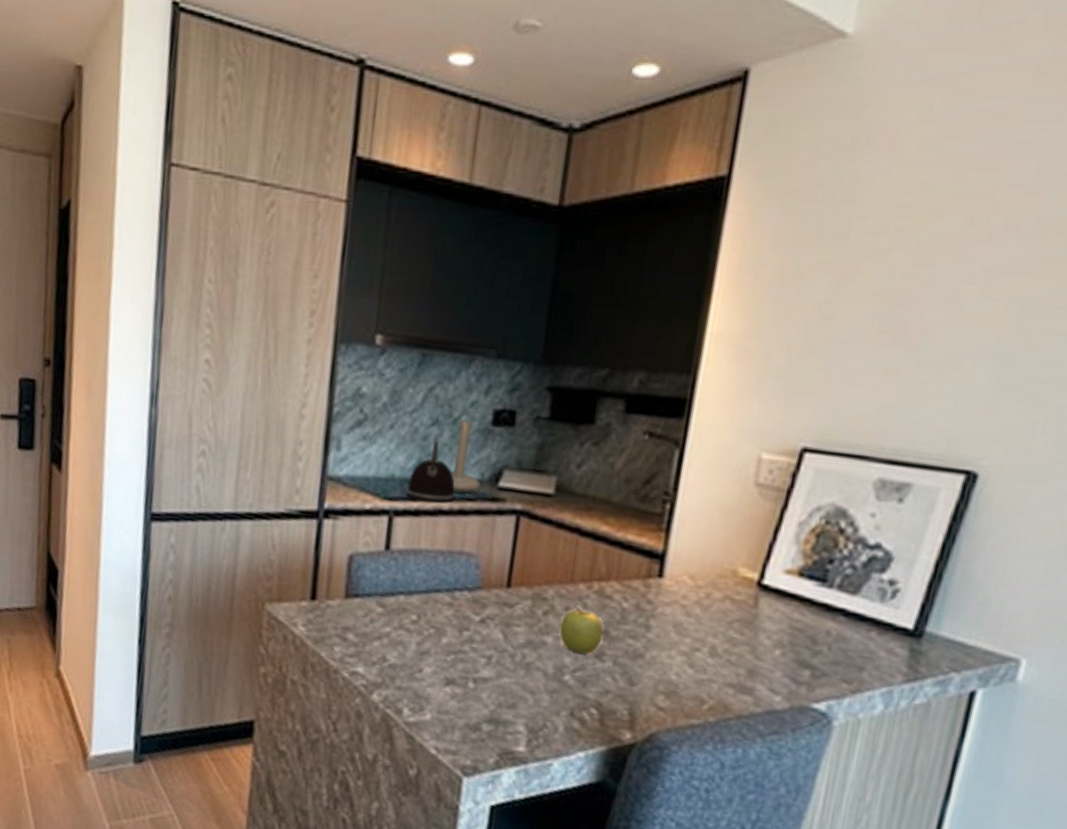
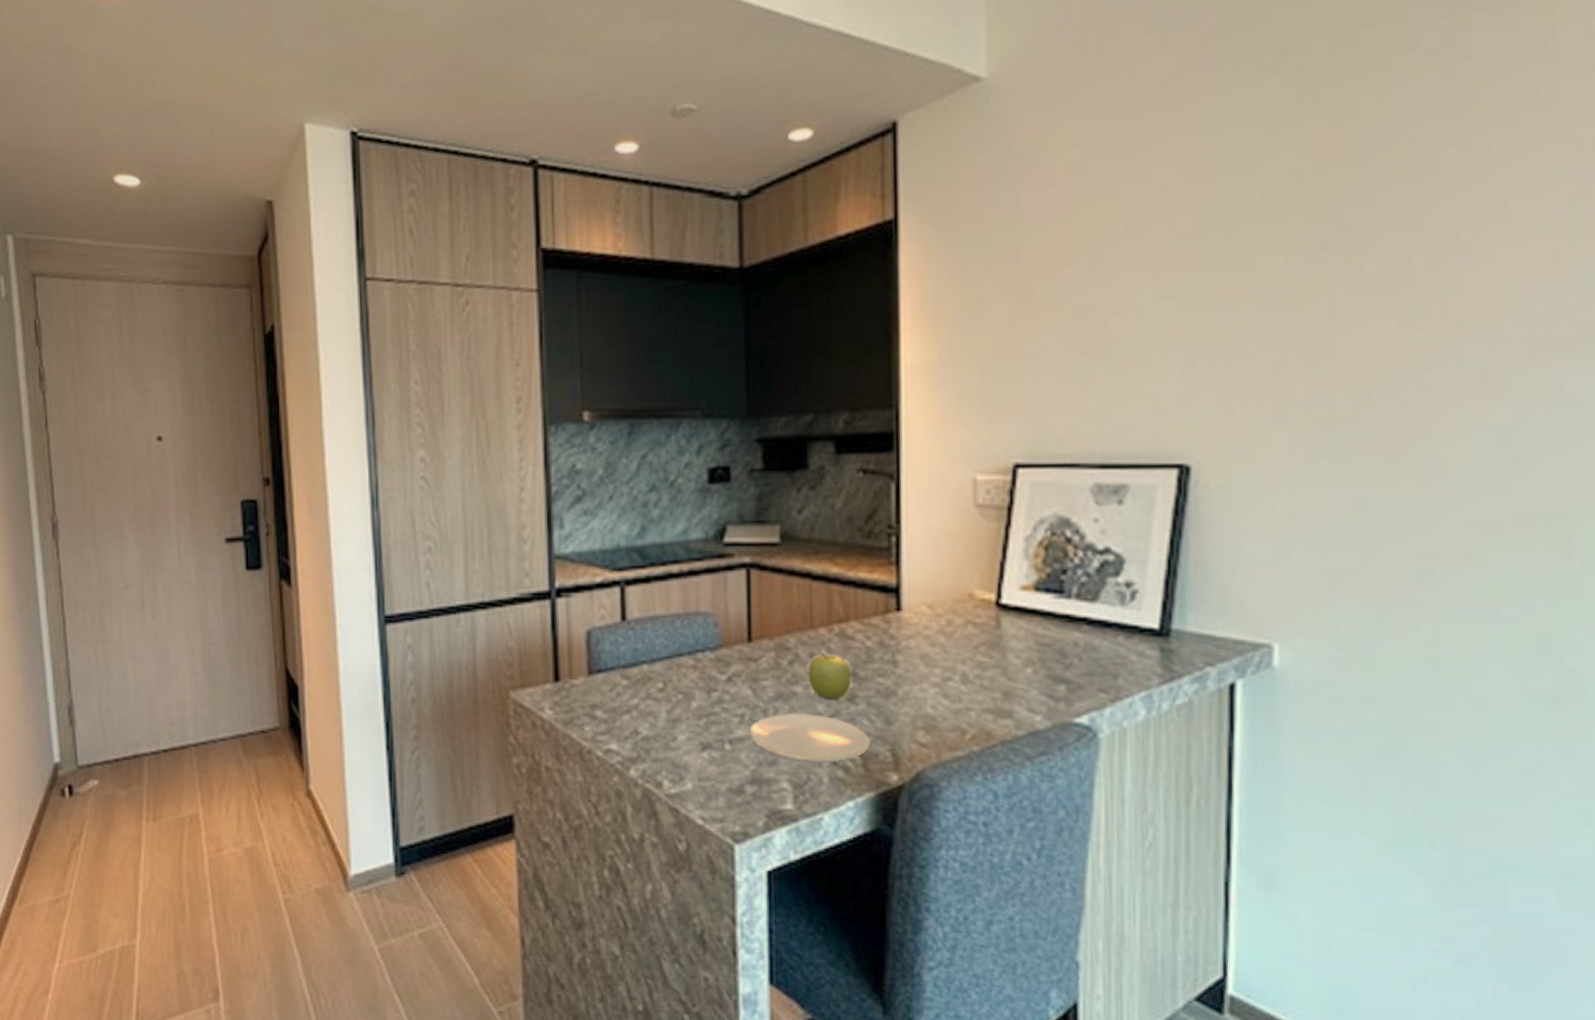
kettle: present [406,440,455,504] -> none [634,505,683,568]
paper towel holder: present [450,419,480,494] -> none [675,482,706,555]
plate: none [493,660,611,714] -> present [749,713,871,763]

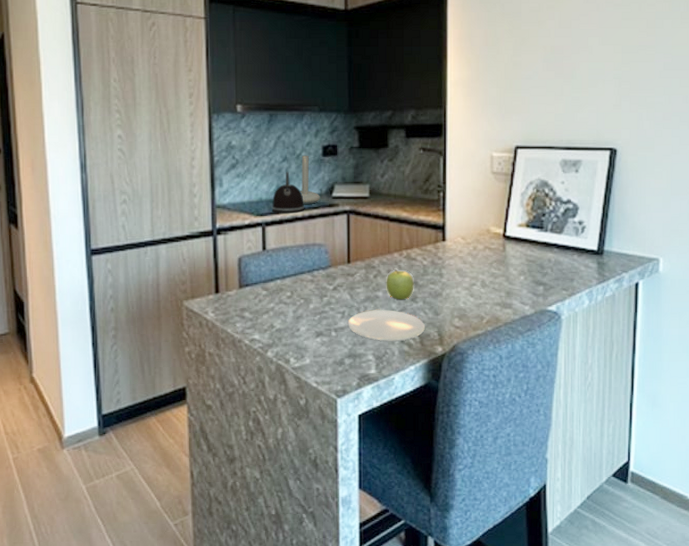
kettle: none [634,505,683,568] -> present [271,171,305,214]
paper towel holder: none [675,482,706,555] -> present [300,155,321,205]

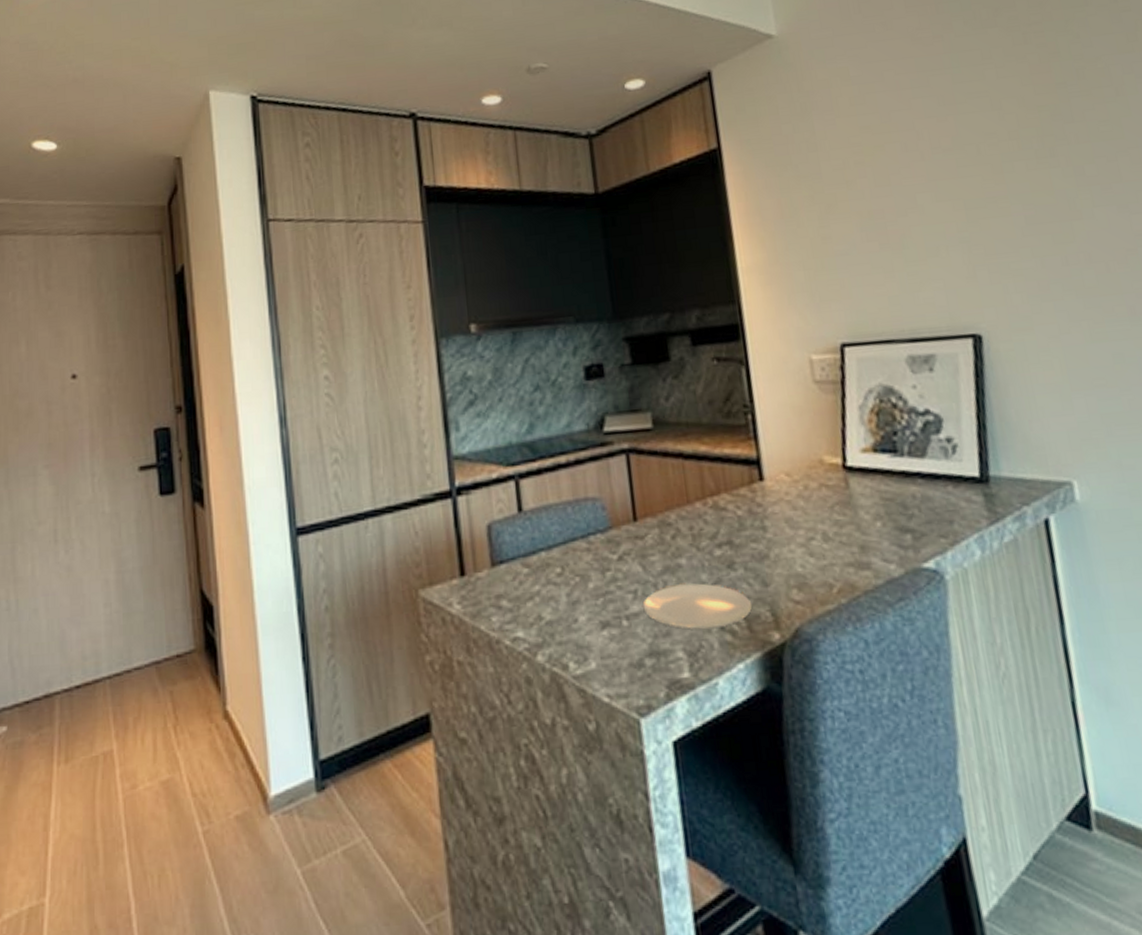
kettle: present [271,171,305,214] -> none [525,403,569,461]
paper towel holder: present [300,155,321,205] -> none [558,380,588,447]
fruit: present [386,269,414,300] -> none [689,525,729,569]

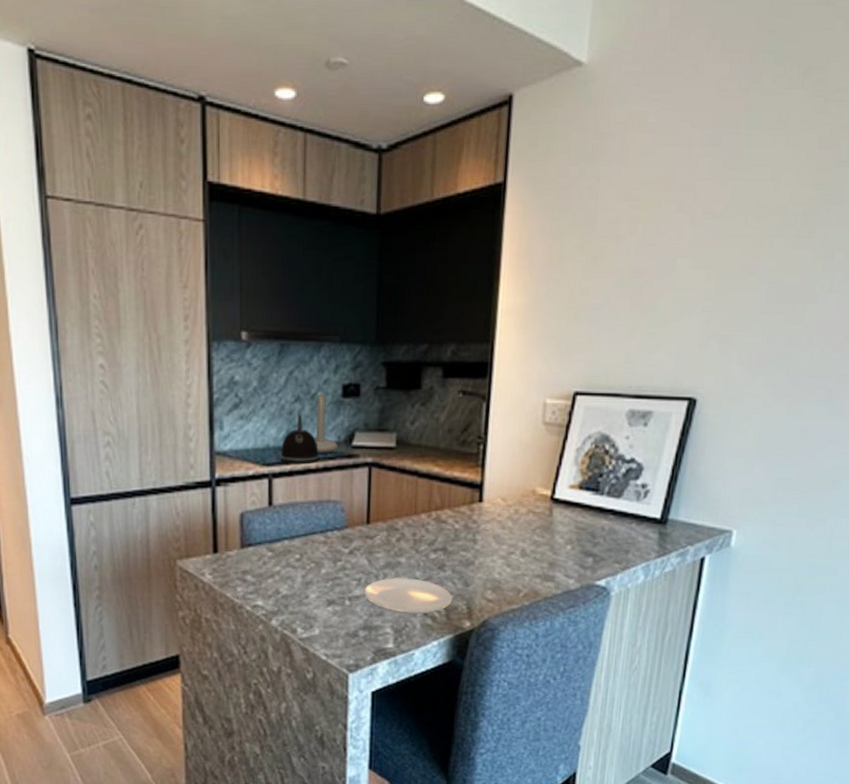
kettle: none [525,403,569,461] -> present [280,413,319,464]
paper towel holder: none [558,380,588,447] -> present [314,395,338,455]

